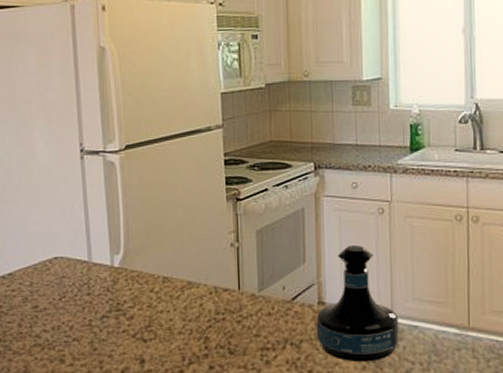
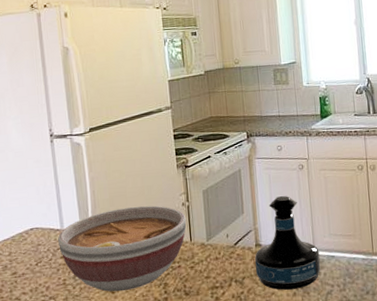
bowl: none [84,242,235,341] -> present [57,205,187,292]

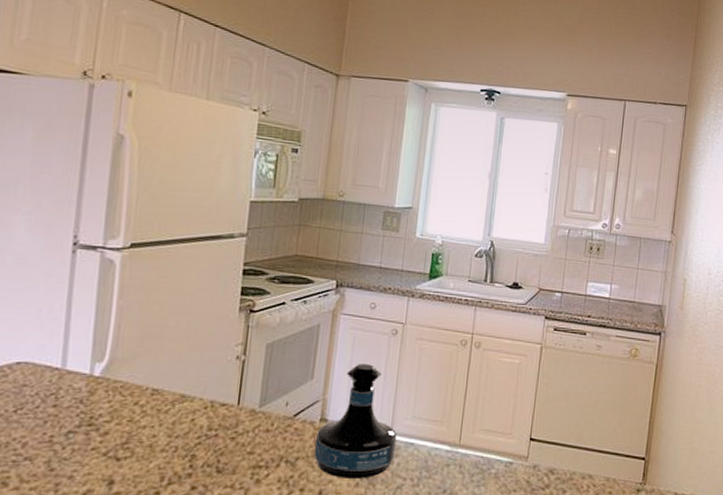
bowl: present [57,205,187,292] -> none [53,351,238,460]

